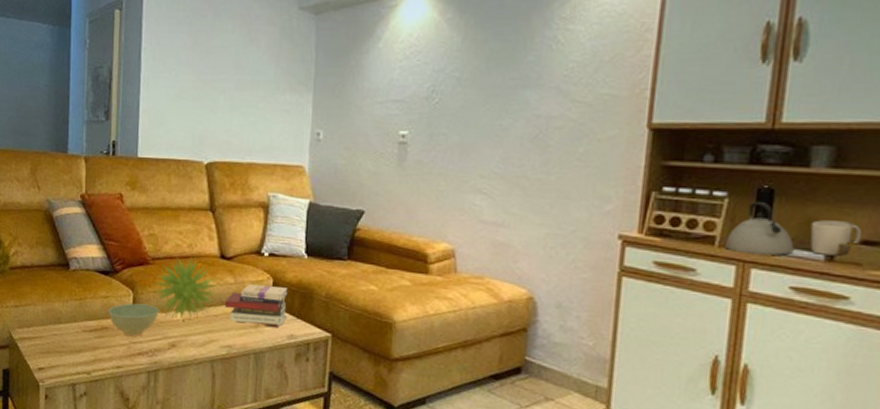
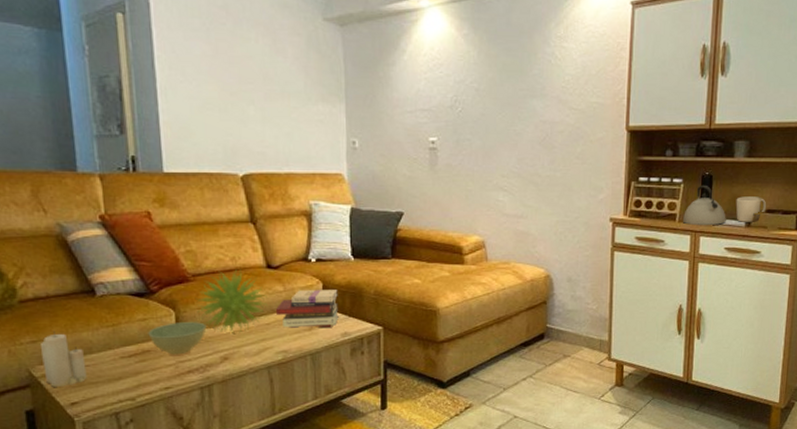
candle: none [21,298,55,352] -> present [41,330,87,387]

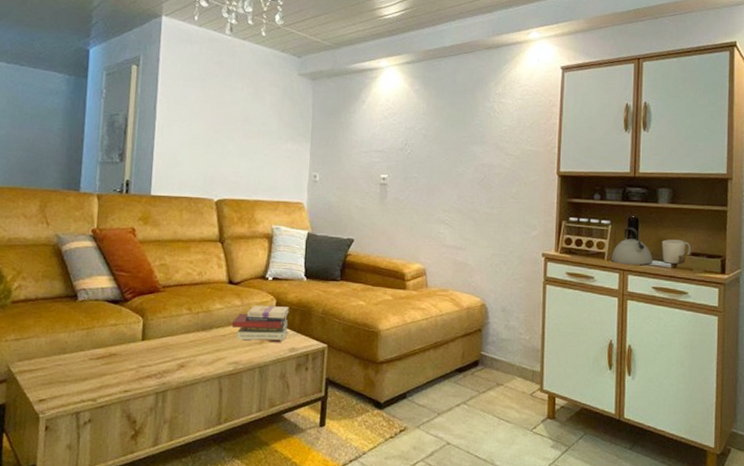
candle: present [41,330,87,387] -> none [21,330,59,383]
bowl: present [148,322,207,358] -> none [117,329,169,362]
plant: present [196,269,268,335] -> none [162,283,226,344]

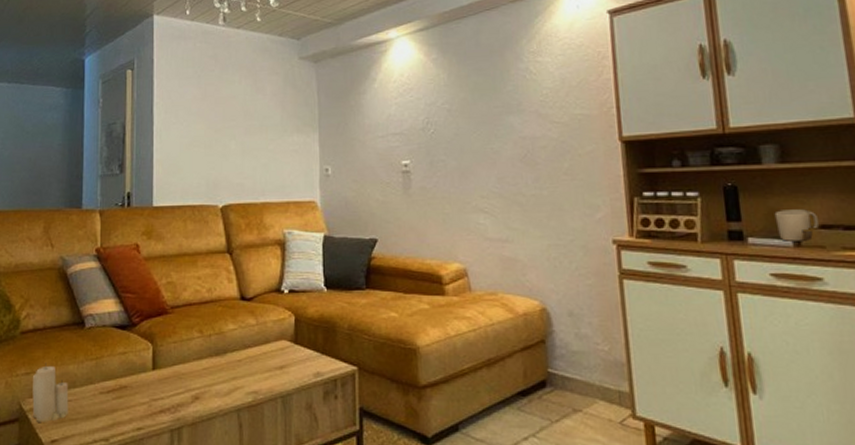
candle: none [21,330,59,383] -> present [32,362,69,422]
books: present [232,306,290,342] -> none [248,324,312,366]
kettle: present [611,228,653,266] -> none [706,199,766,247]

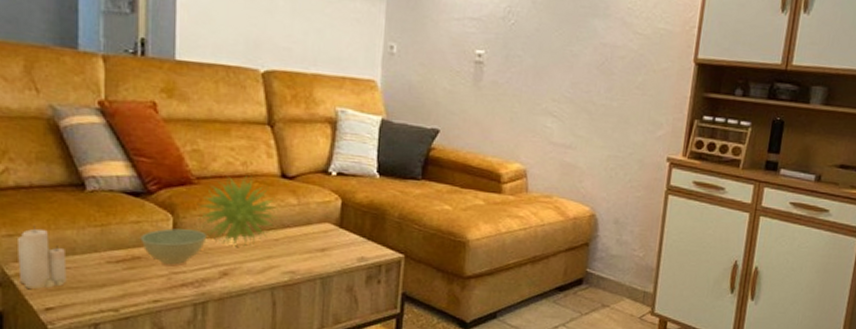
bowl: none [126,357,181,395] -> present [140,228,207,268]
plant: none [173,301,240,372] -> present [198,175,278,248]
mug: present [774,209,820,241] -> none [805,147,841,177]

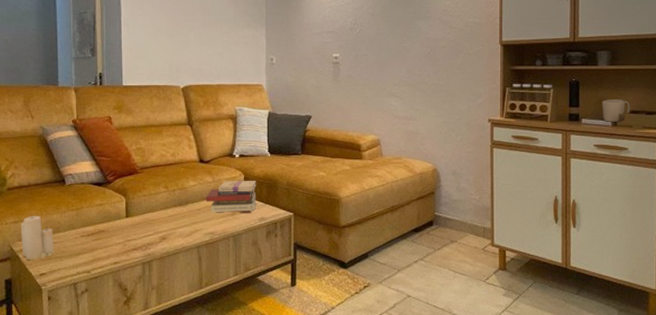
bowl: present [140,228,207,268] -> none [103,207,150,237]
plant: present [198,175,278,248] -> none [142,163,199,218]
books: none [287,205,358,250] -> present [206,181,258,213]
mug: none [805,147,841,177] -> present [602,99,631,122]

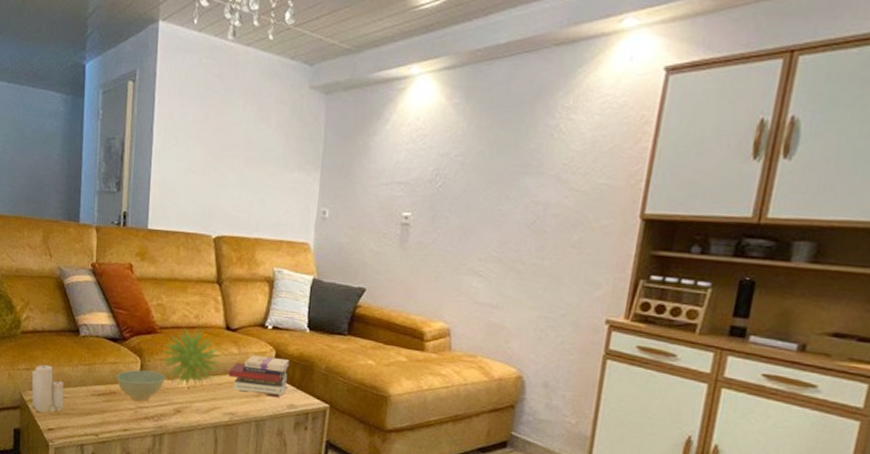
bowl: none [103,207,150,237] -> present [116,369,166,403]
plant: none [142,163,199,218] -> present [159,327,223,390]
mug: present [602,99,631,122] -> none [784,312,835,347]

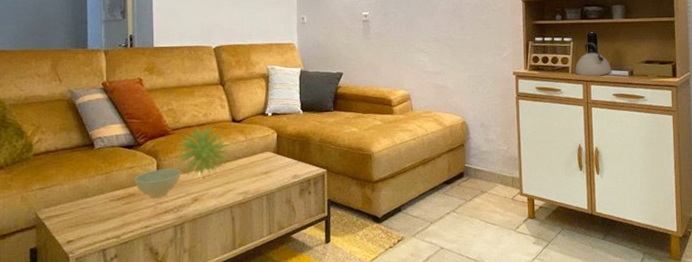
candle: present [32,362,64,413] -> none [48,178,82,227]
books: present [229,355,290,397] -> none [239,138,291,172]
kettle: none [705,293,770,345] -> present [575,43,612,77]

